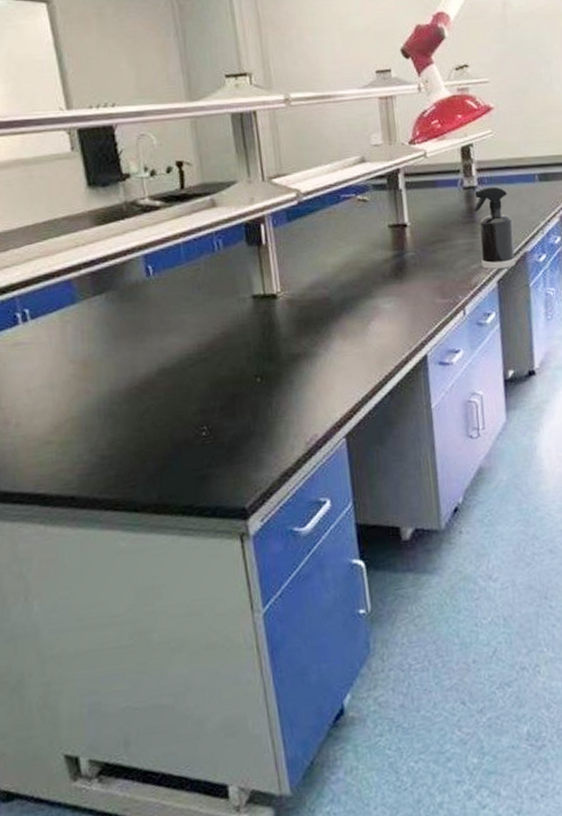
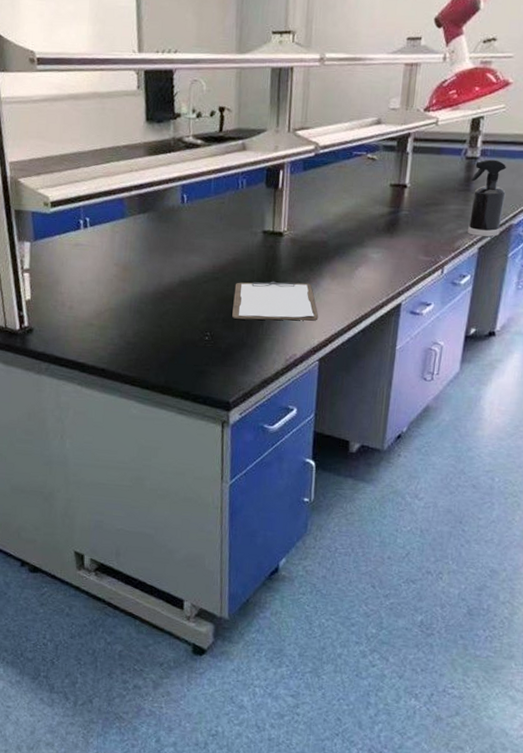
clipboard: none [228,348,336,404] -> present [232,281,319,321]

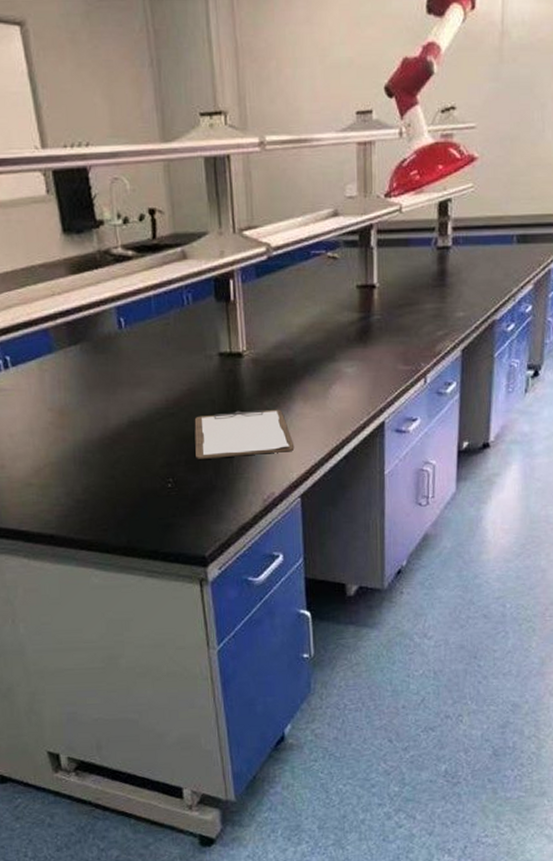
spray bottle: present [468,159,507,237] -> none [444,248,484,338]

